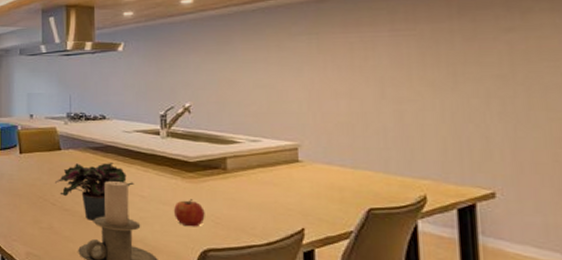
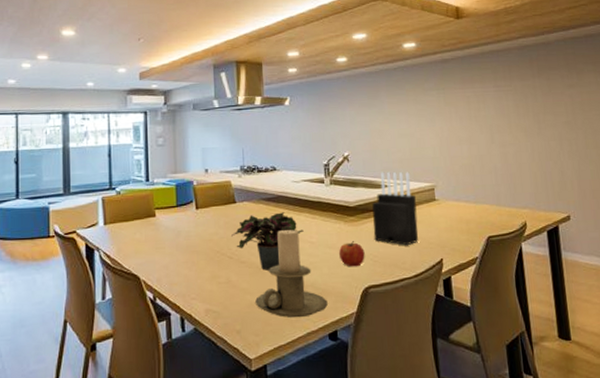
knife block: none [216,126,274,210] -> present [372,171,419,246]

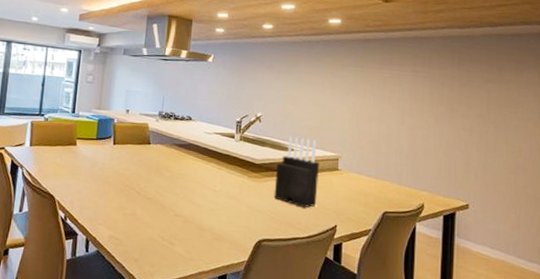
potted plant: present [231,212,304,271] -> none [142,157,209,210]
candle holder: present [255,230,328,318] -> none [155,175,222,258]
fruit: present [338,241,365,267] -> none [238,195,263,220]

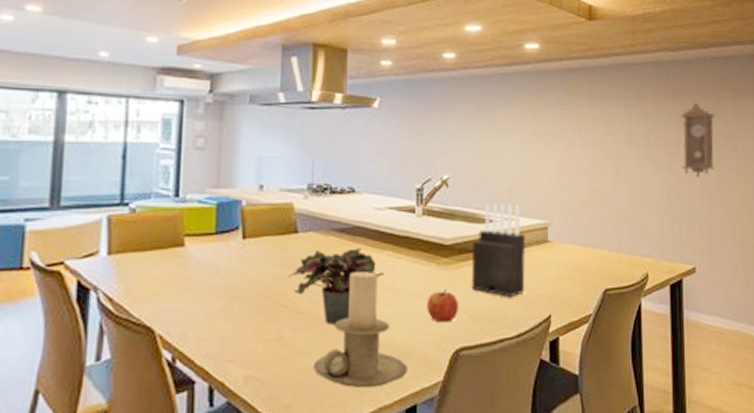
potted plant: none [142,157,209,210] -> present [288,248,384,325]
candle holder: none [155,175,222,258] -> present [314,272,408,389]
fruit: none [238,195,263,220] -> present [426,289,459,323]
pendulum clock: none [461,71,497,133] -> present [681,103,715,178]

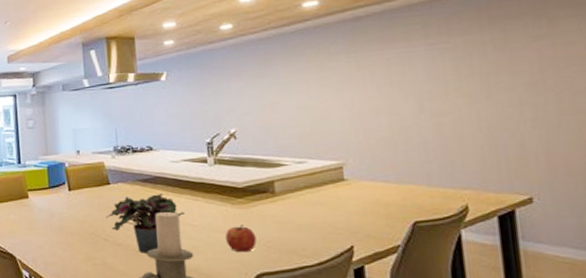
knife block: present [471,203,525,298] -> none [264,149,322,231]
pendulum clock: present [681,103,715,178] -> none [500,27,553,106]

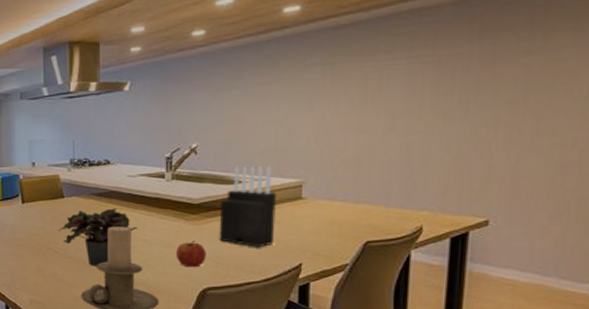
knife block: none [264,149,322,231] -> present [219,165,276,248]

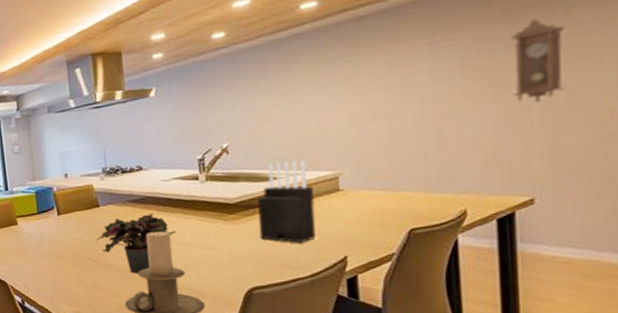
fruit: present [175,241,206,268] -> none [216,240,249,268]
pendulum clock: none [482,41,542,126] -> present [511,18,565,103]

